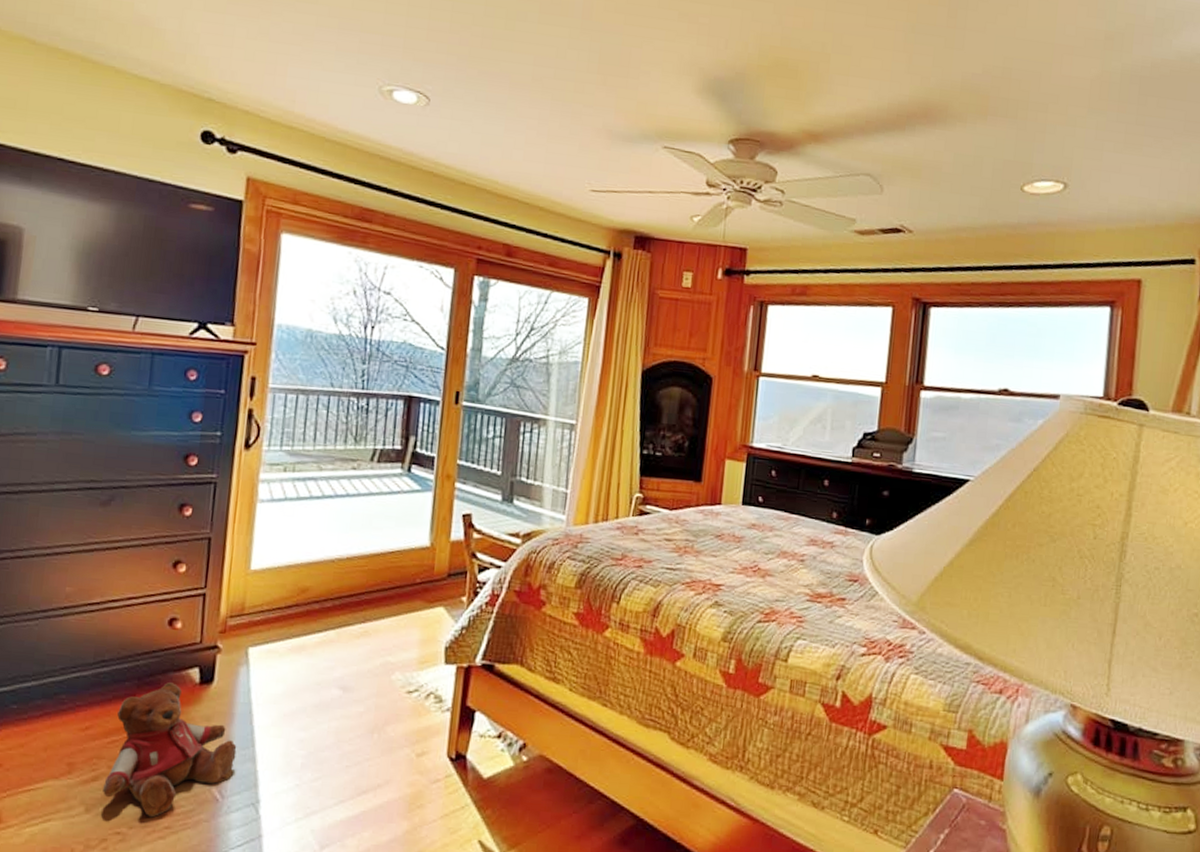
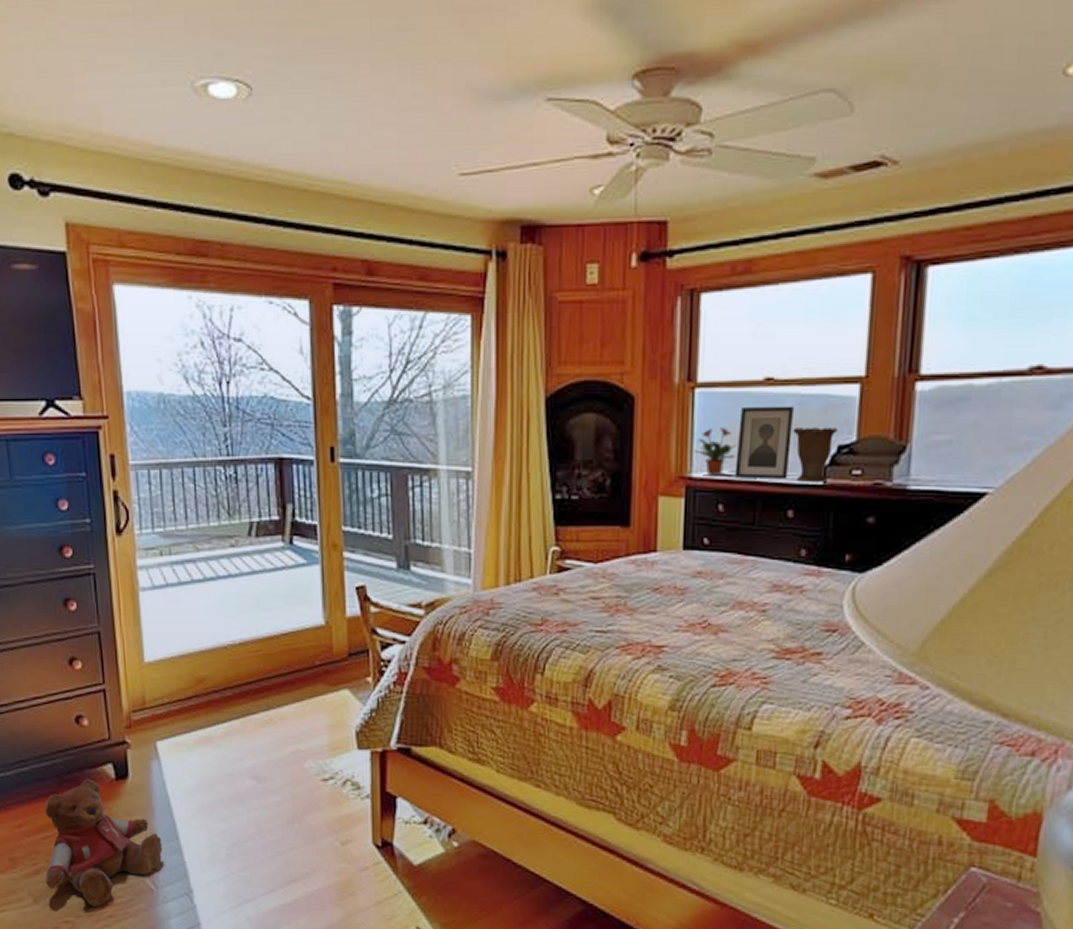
potted plant: none [755,409,788,447] -> present [694,428,736,476]
picture frame: none [786,396,833,456] -> present [735,406,795,480]
vase: none [830,415,864,461] -> present [792,427,837,483]

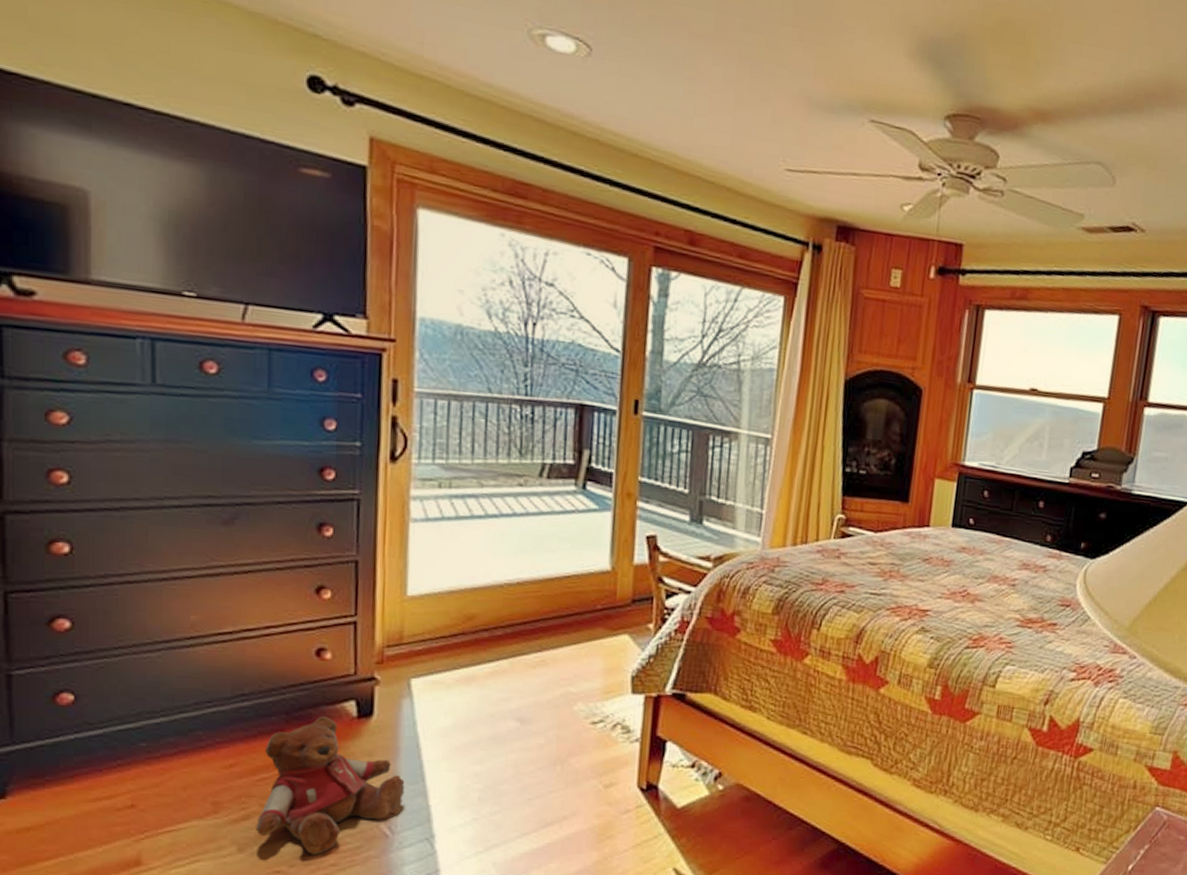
potted plant: present [694,428,736,476] -> none [968,424,1003,466]
picture frame: present [735,406,795,480] -> none [999,411,1052,476]
vase: present [792,427,837,483] -> none [1048,433,1083,482]

